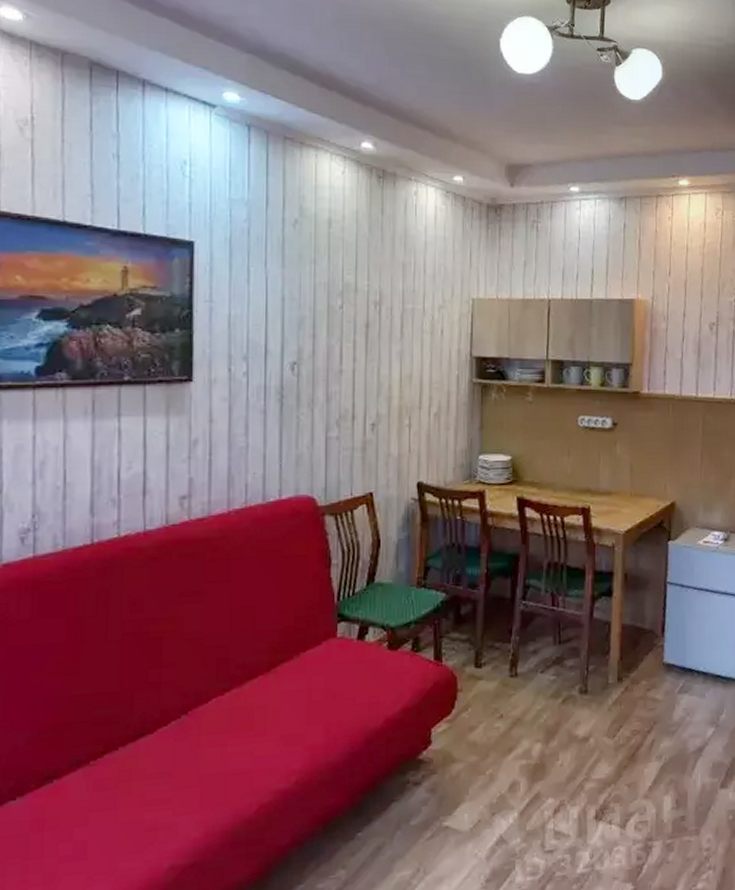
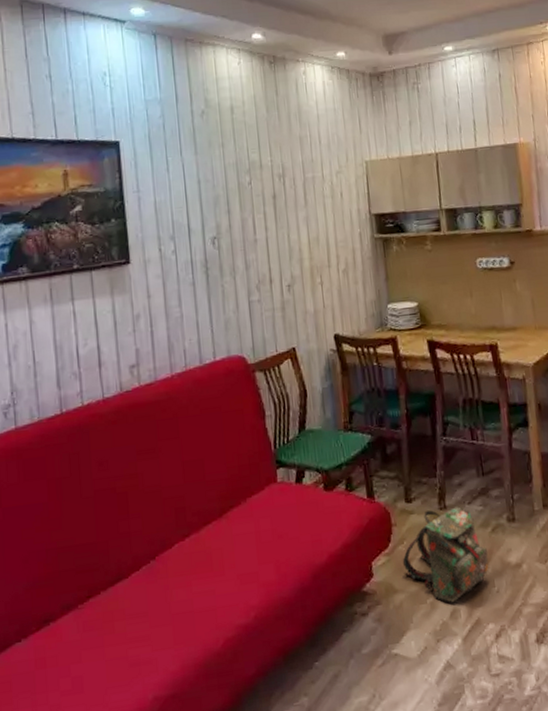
backpack: none [464,675,555,775] -> present [402,506,489,603]

